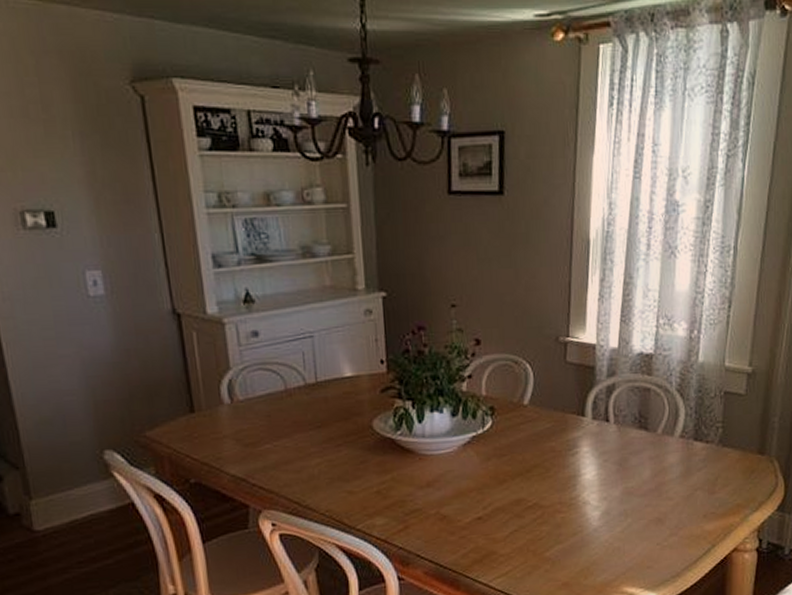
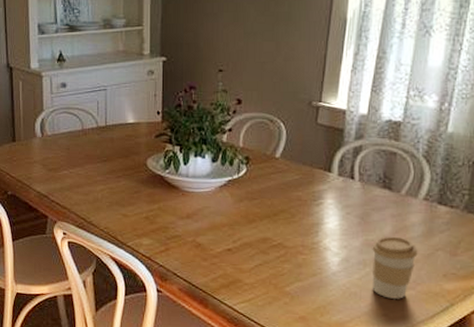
coffee cup: none [632,480,678,549] -> present [372,236,418,299]

